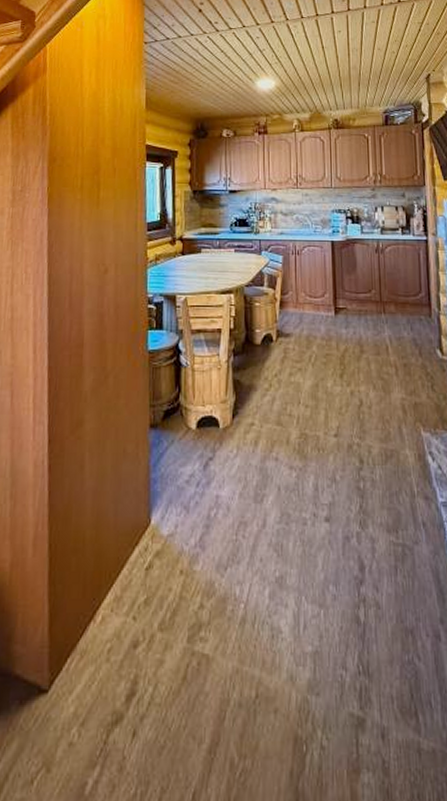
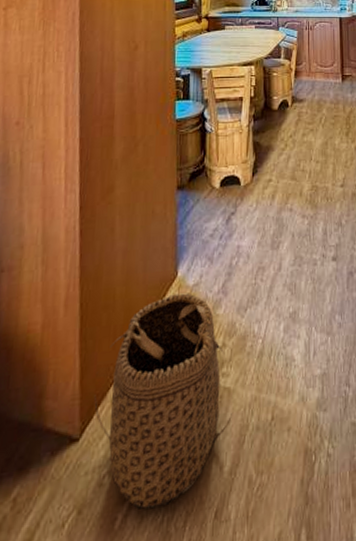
basket: none [62,543,211,779] -> present [93,293,232,510]

